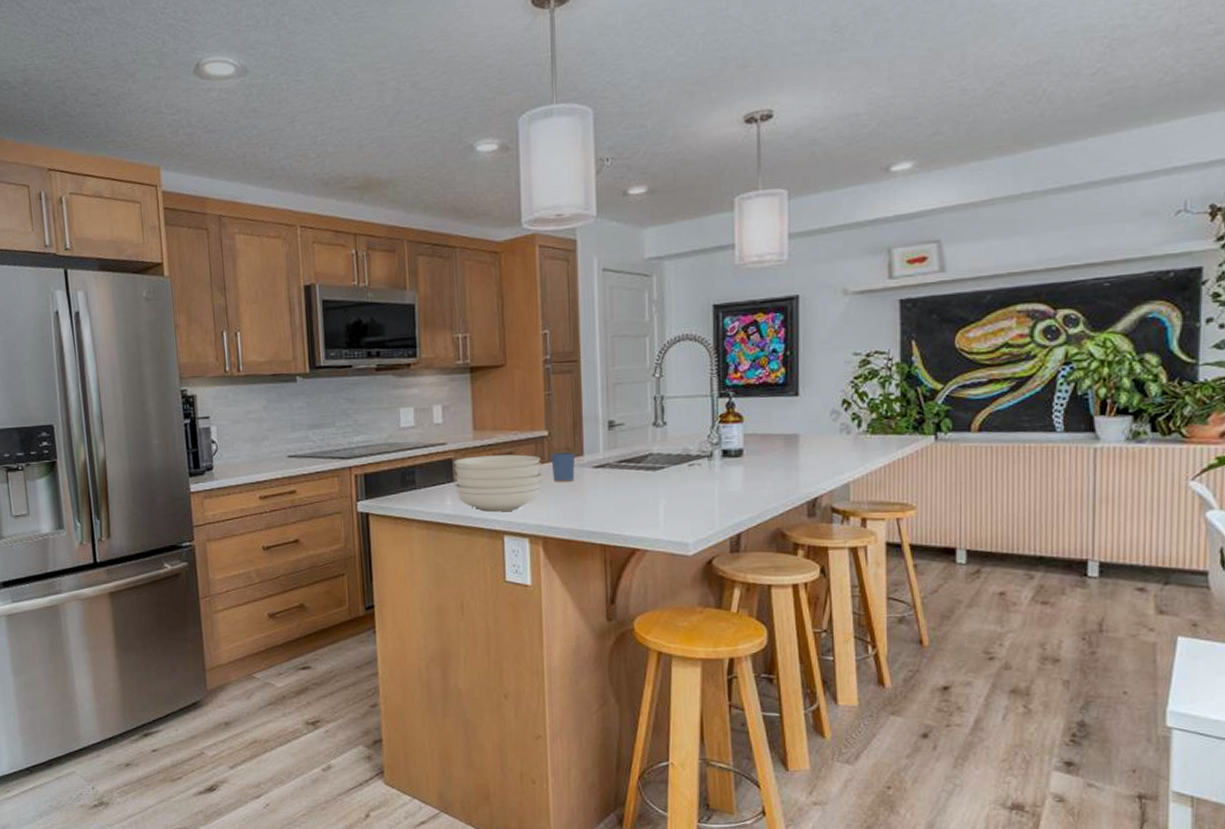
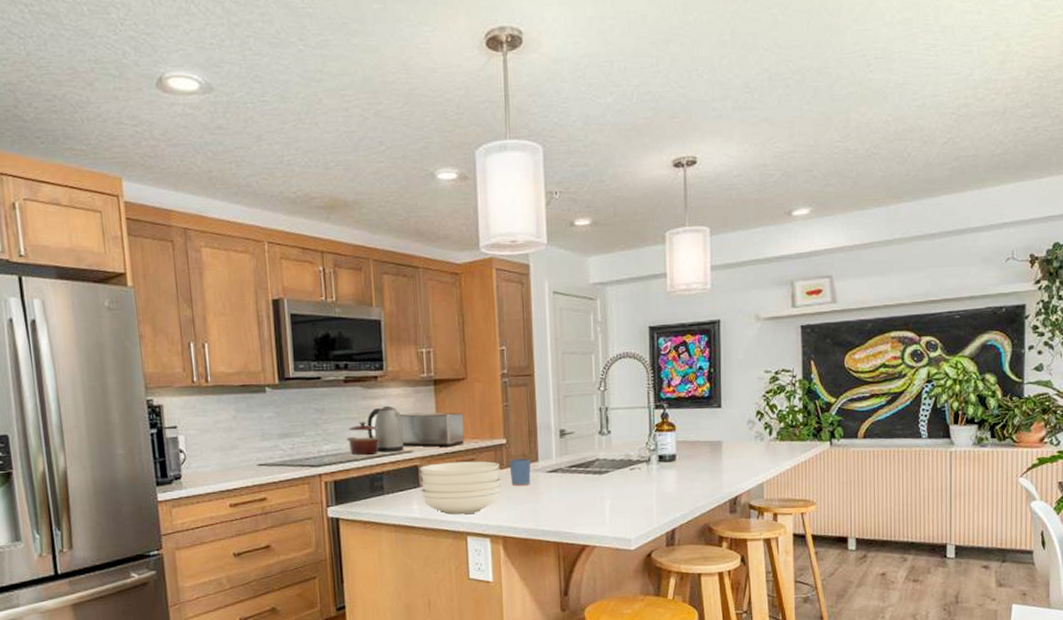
saucepan: none [377,412,413,447] -> present [346,422,381,455]
kettle: none [399,396,438,445] -> present [367,406,404,452]
toaster: none [433,401,503,440] -> present [399,412,465,448]

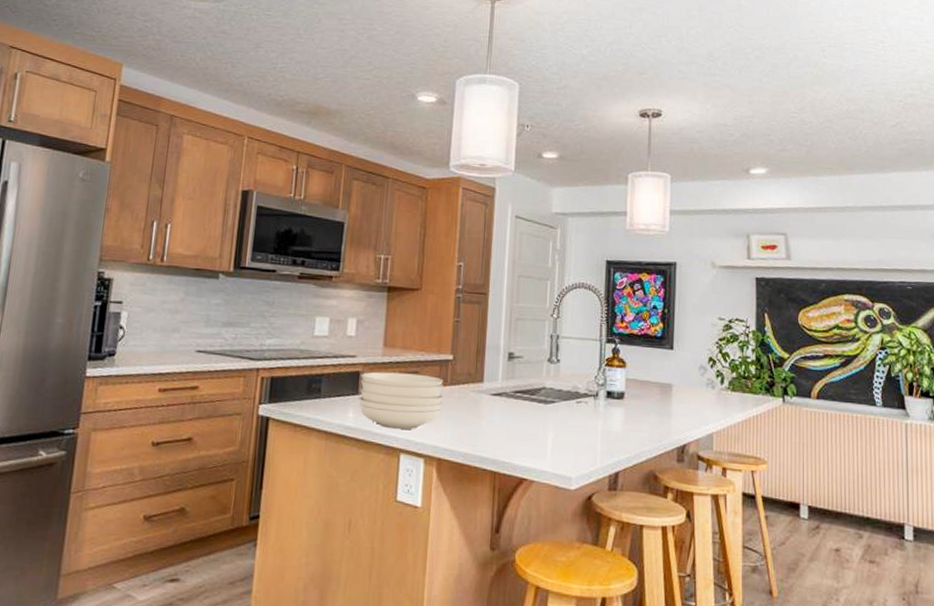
saucepan: present [346,422,381,455] -> none [291,320,326,355]
kettle: present [367,406,404,452] -> none [313,307,351,355]
toaster: present [399,412,465,448] -> none [347,316,414,357]
mug: present [509,458,531,486] -> none [453,376,475,406]

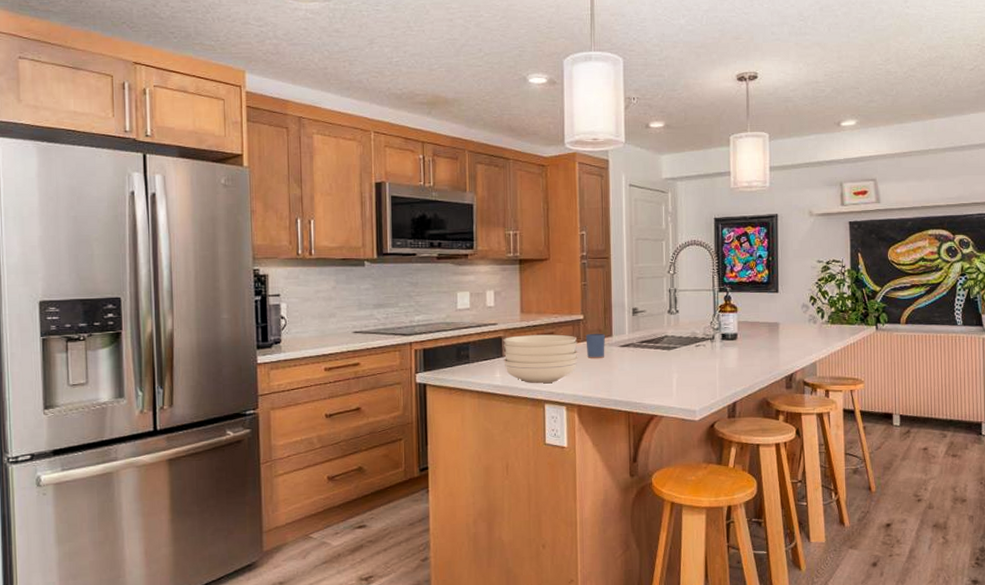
mug: none [453,376,475,406] -> present [585,333,605,358]

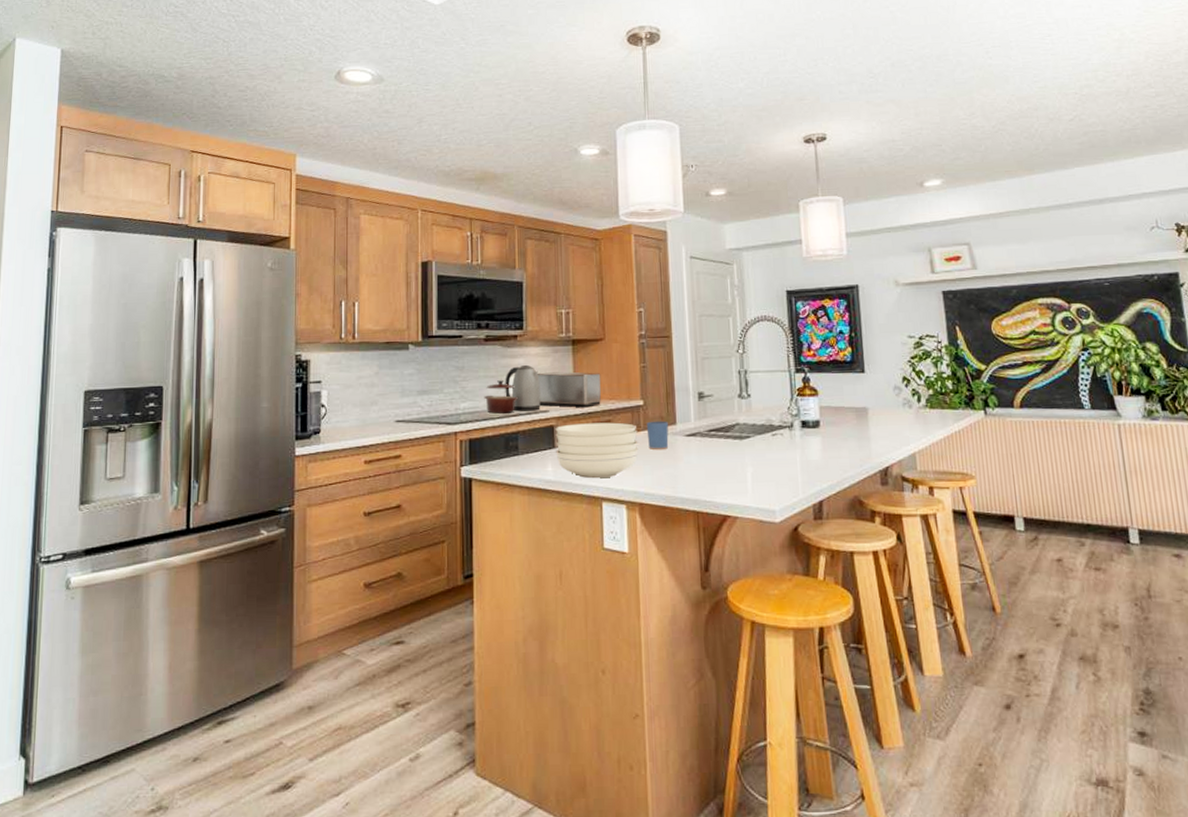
saucepan: none [437,295,468,326] -> present [484,380,518,414]
kettle: none [456,282,490,324] -> present [505,365,541,411]
toaster: none [486,288,546,321] -> present [537,372,602,408]

